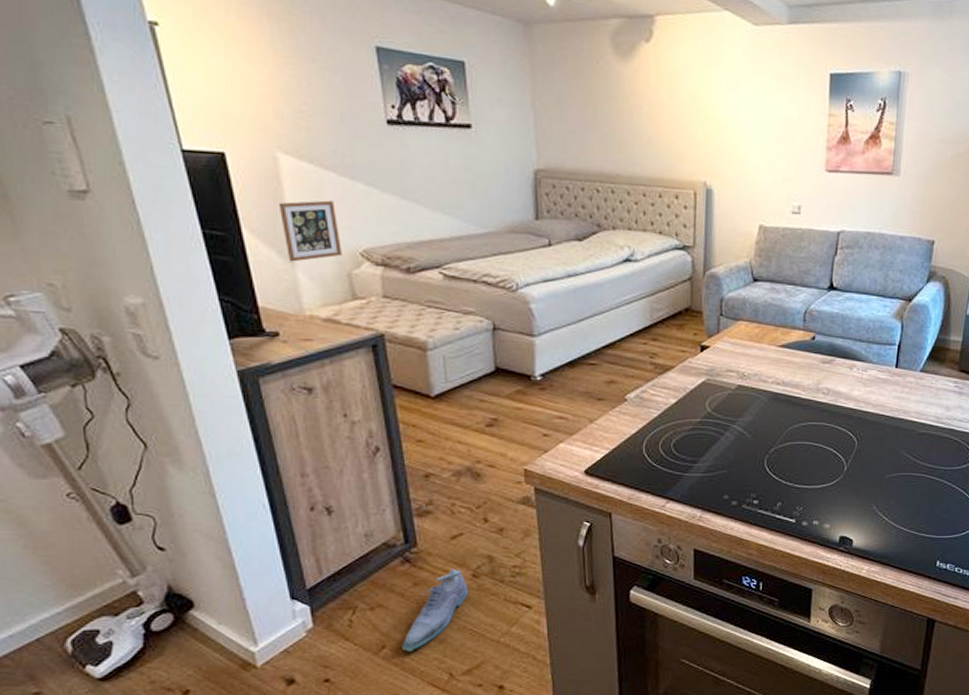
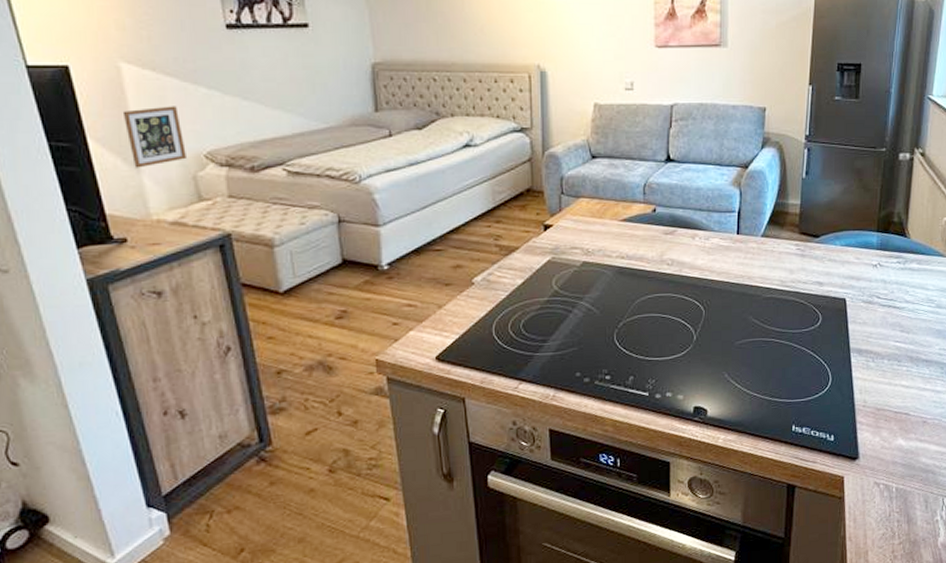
shoe: present [402,569,467,652] -> none [261,465,325,554]

